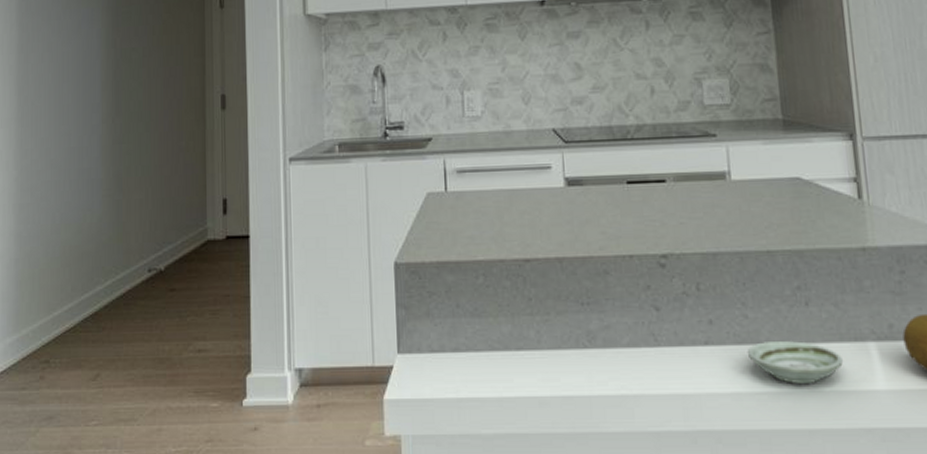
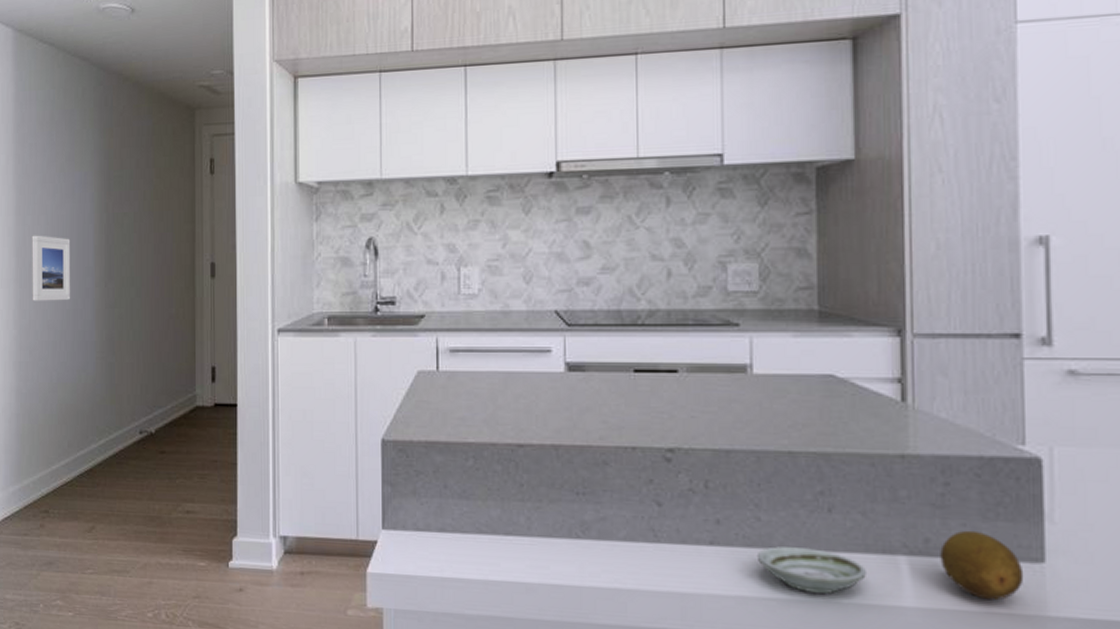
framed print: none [34,72,76,140] -> present [32,235,71,301]

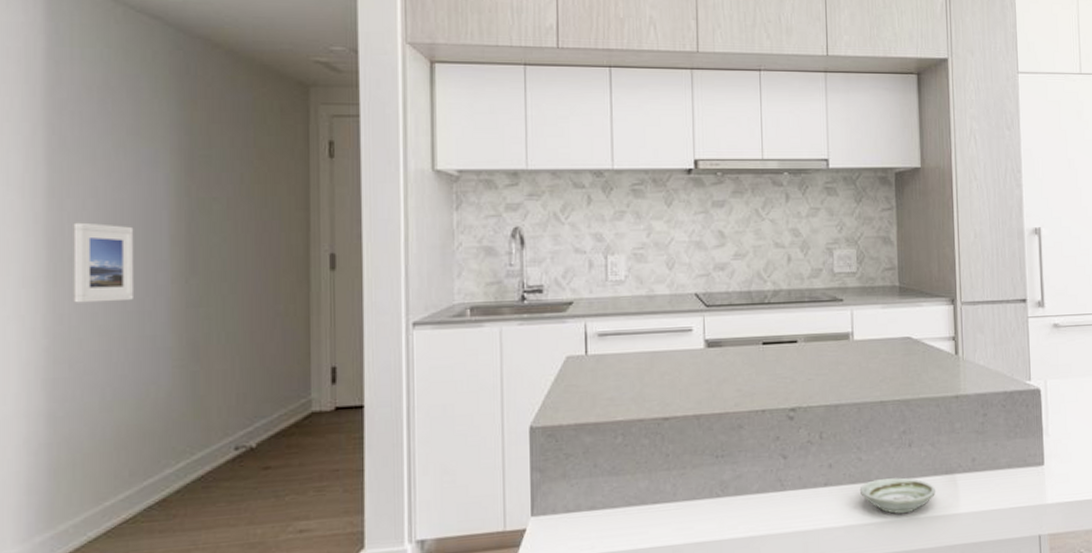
fruit: present [940,530,1024,601] -> none [982,447,1033,499]

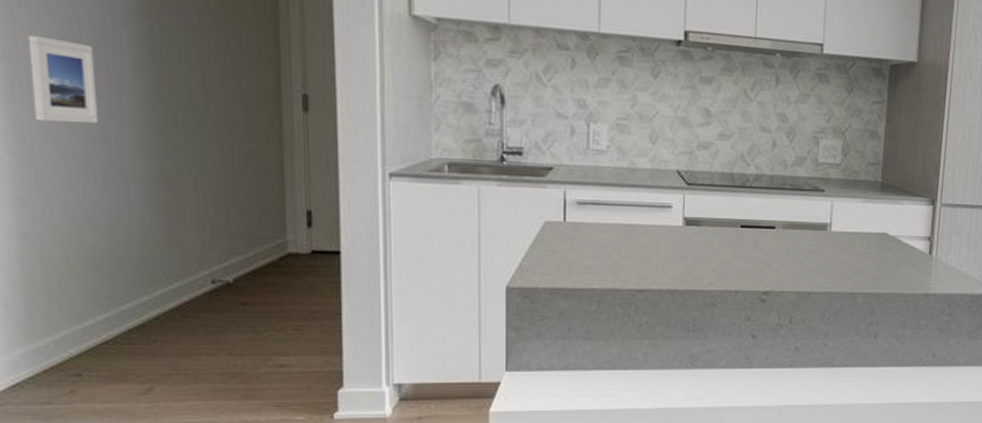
saucer: present [859,477,935,514] -> none [822,365,895,398]

